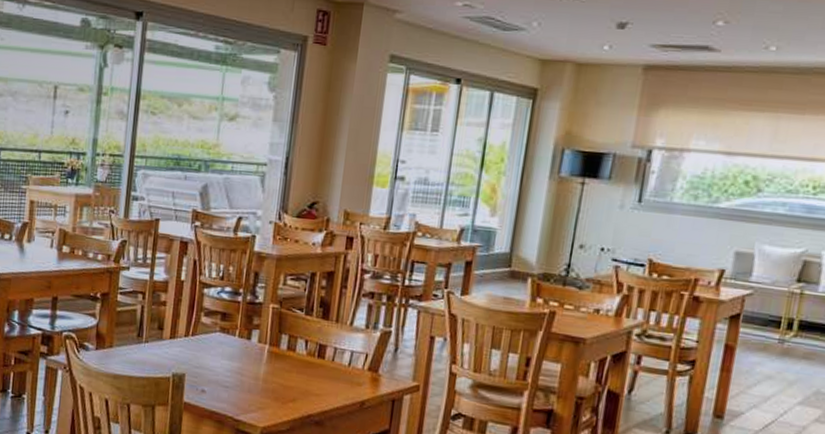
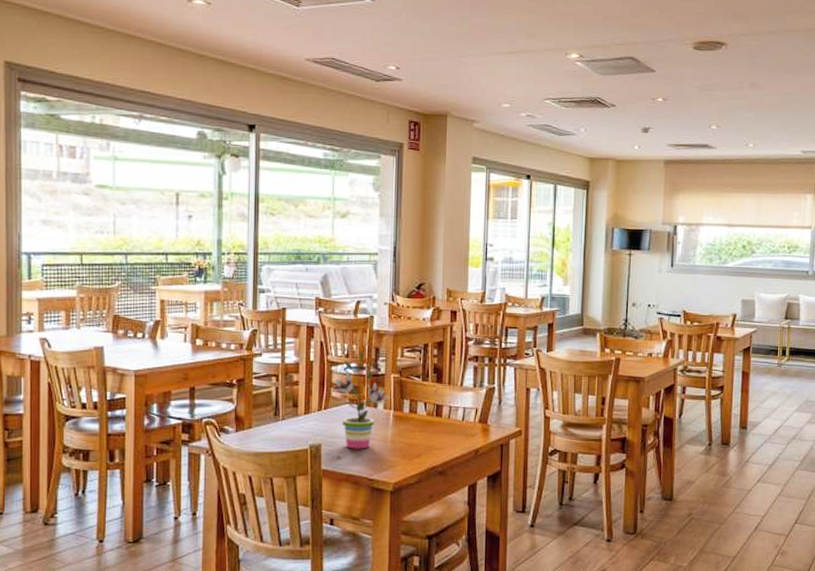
potted plant: none [200,274,267,385] -> present [330,351,390,449]

